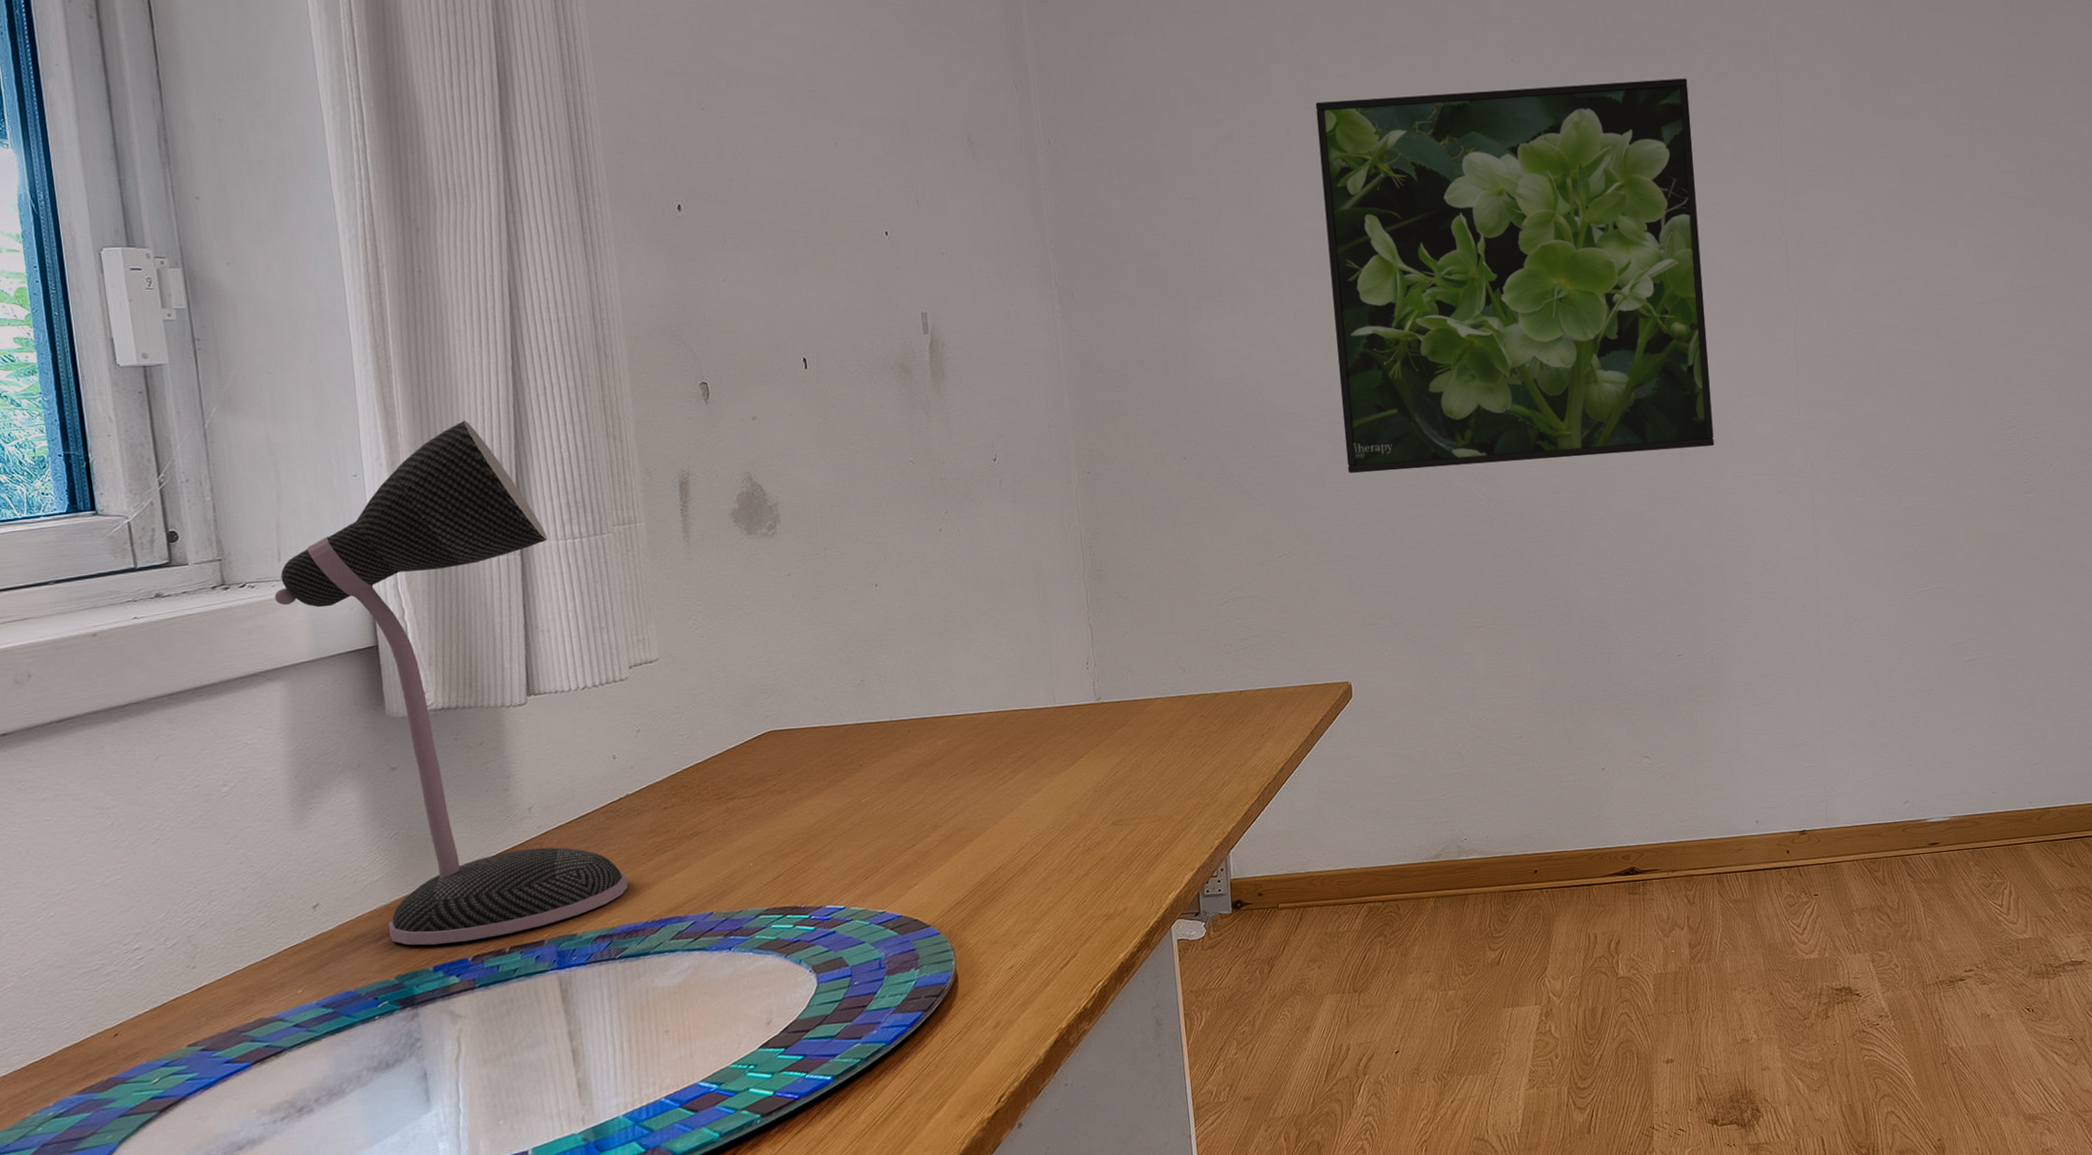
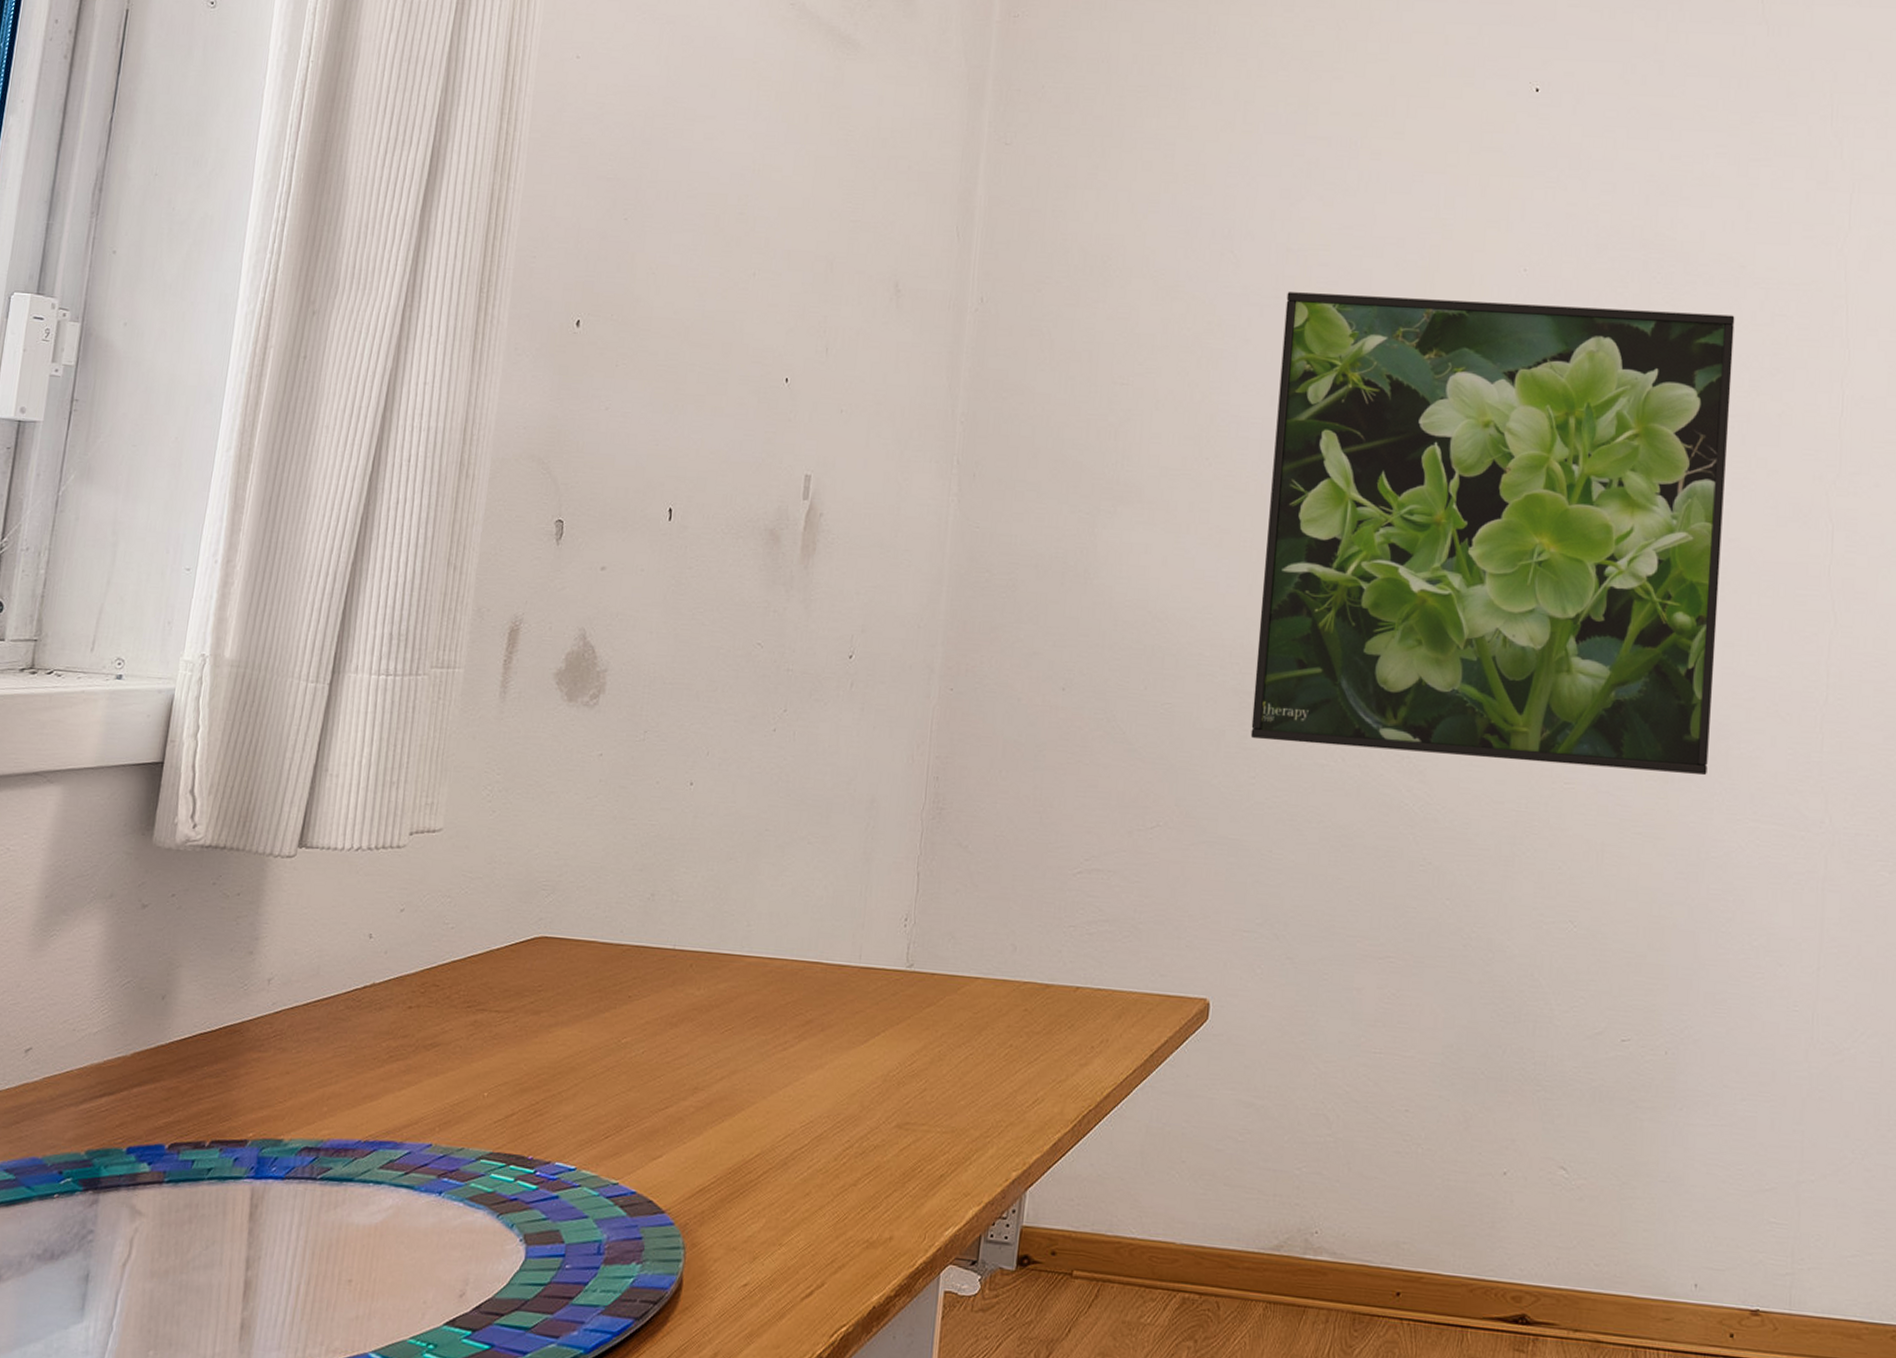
desk lamp: present [274,419,629,945] -> none [77,524,362,1125]

